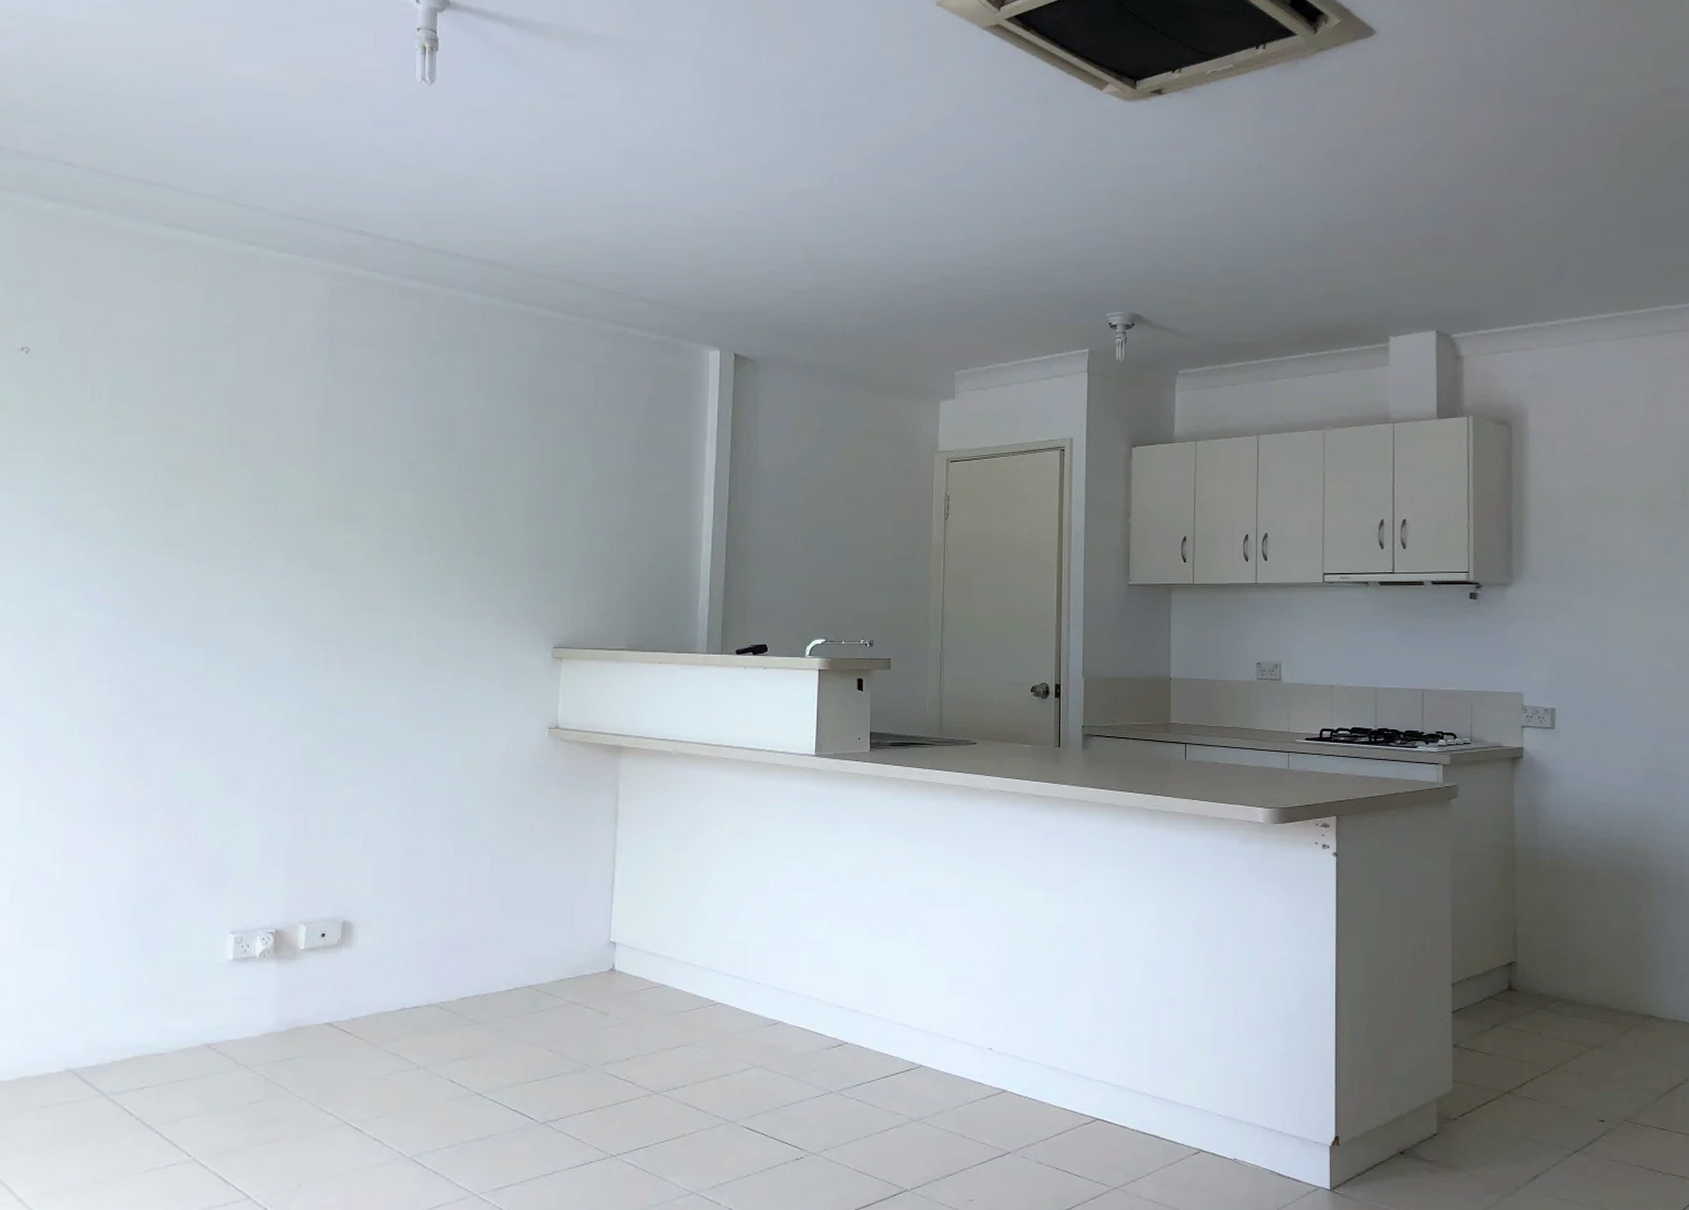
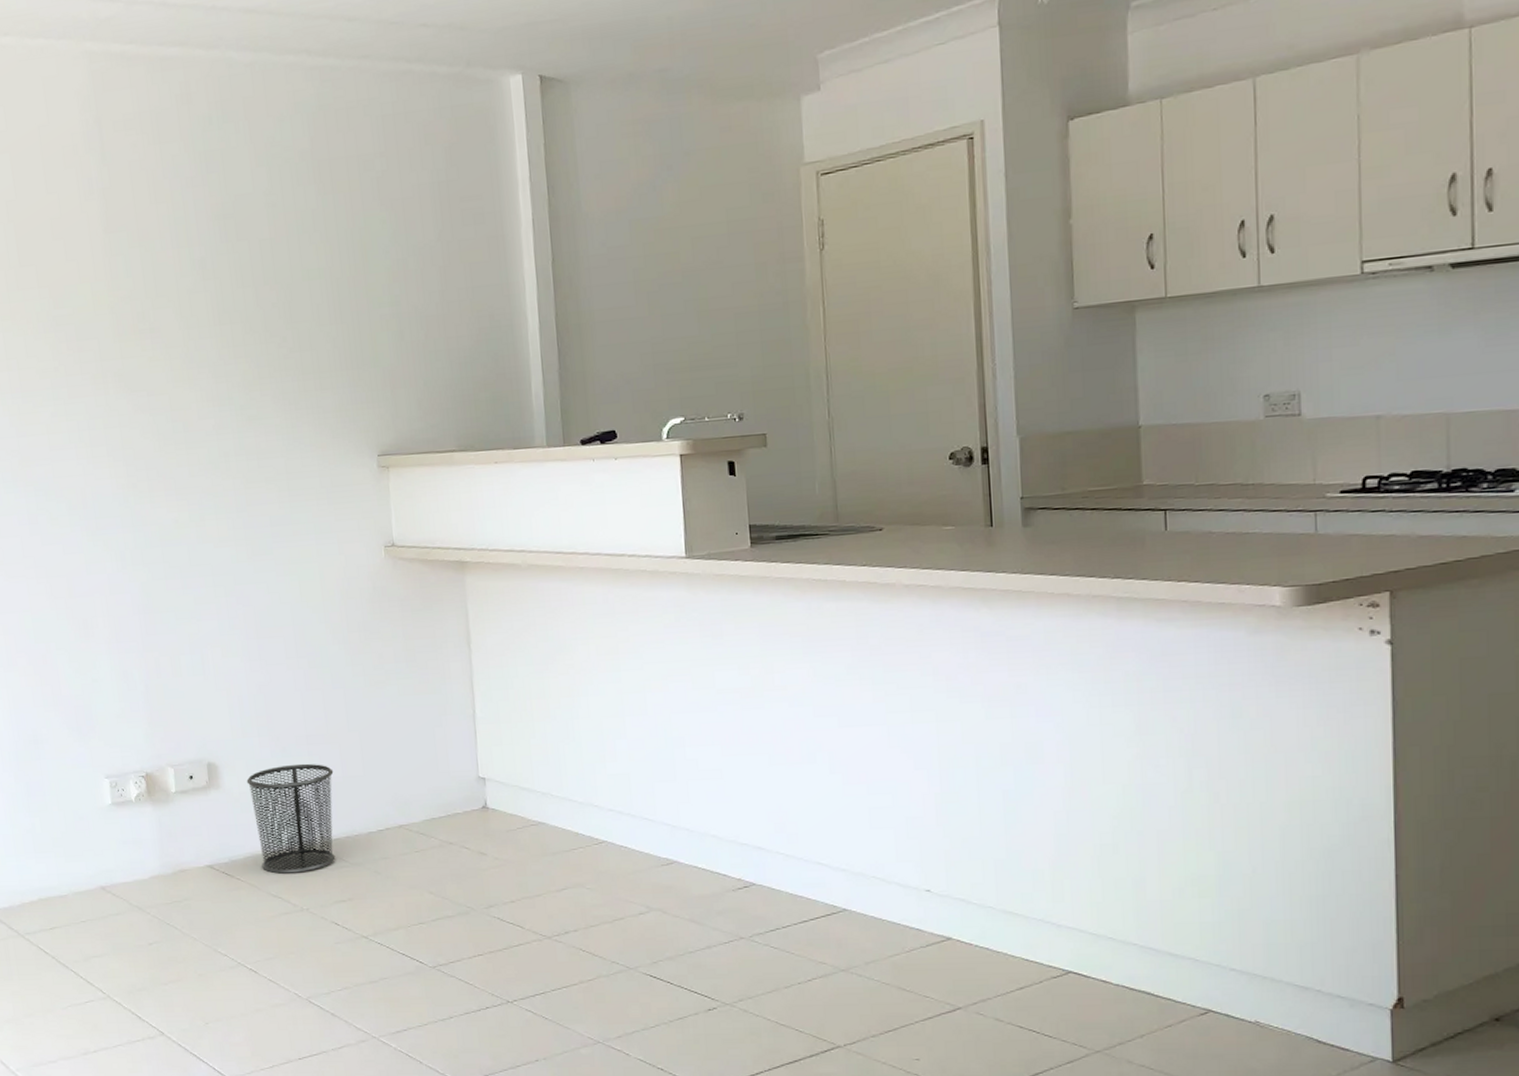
waste bin: none [380,924,470,1033] -> present [246,763,336,875]

